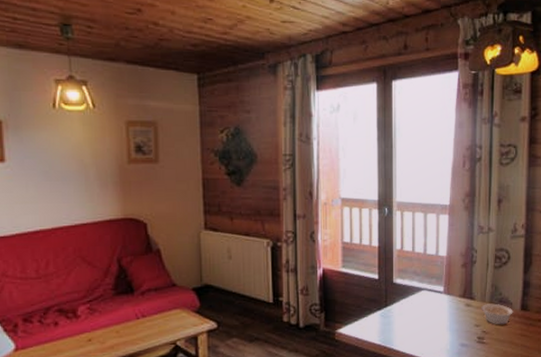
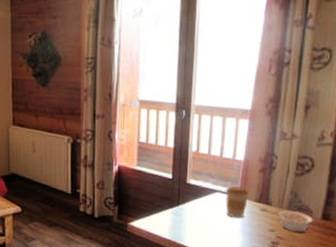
coffee cup: none [431,283,453,316] -> present [225,187,249,218]

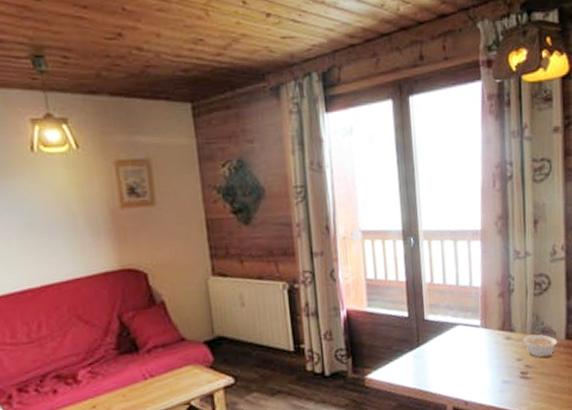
coffee cup: present [225,187,249,218] -> none [466,316,491,352]

